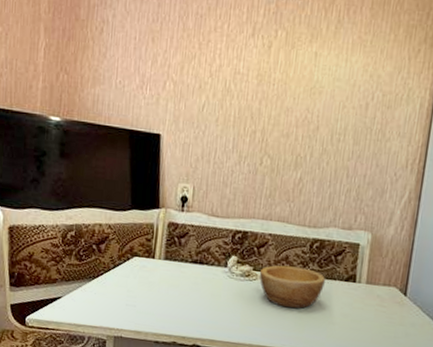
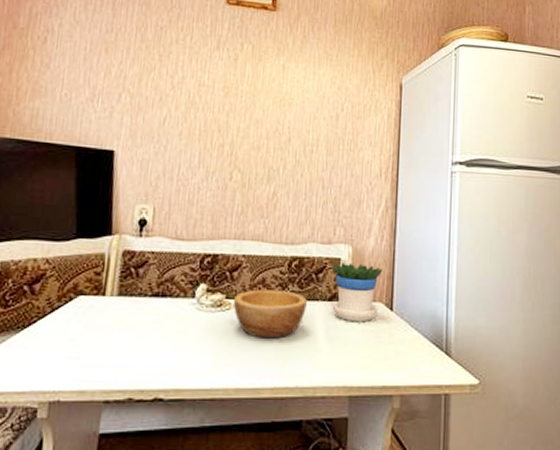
flowerpot: none [348,247,400,303] -> present [331,262,383,322]

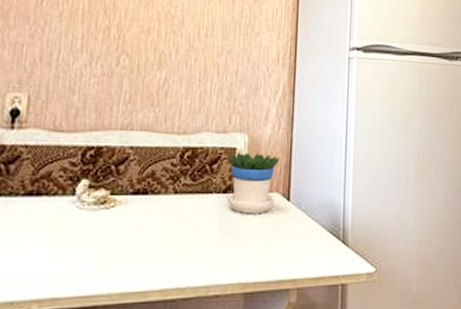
bowl: present [233,289,307,339] -> none [118,183,200,237]

